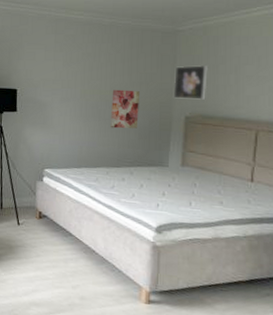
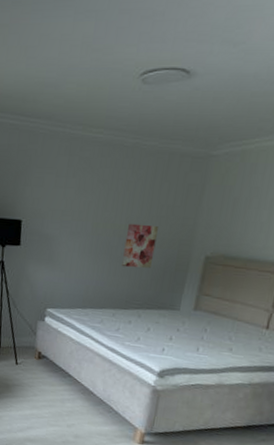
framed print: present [173,65,208,100] -> none [195,198,240,238]

